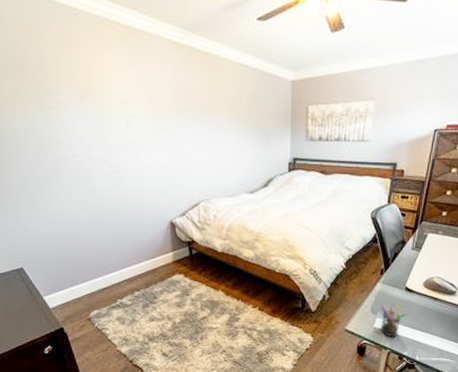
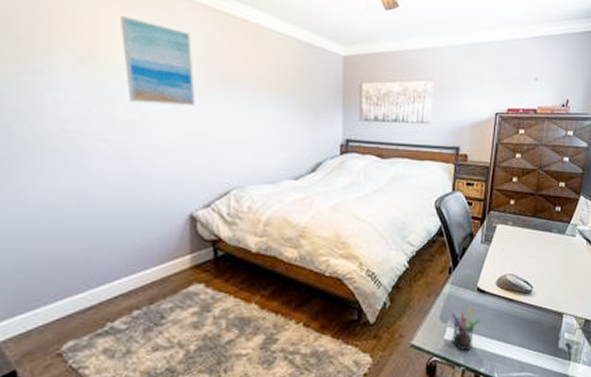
wall art: none [106,57,170,132] -> present [119,16,196,106]

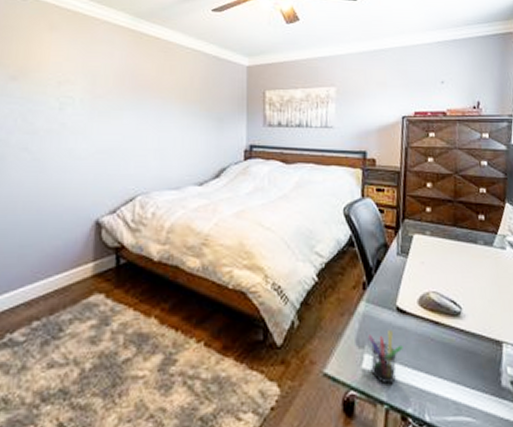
wall art: present [119,16,196,106] -> none [48,39,109,115]

